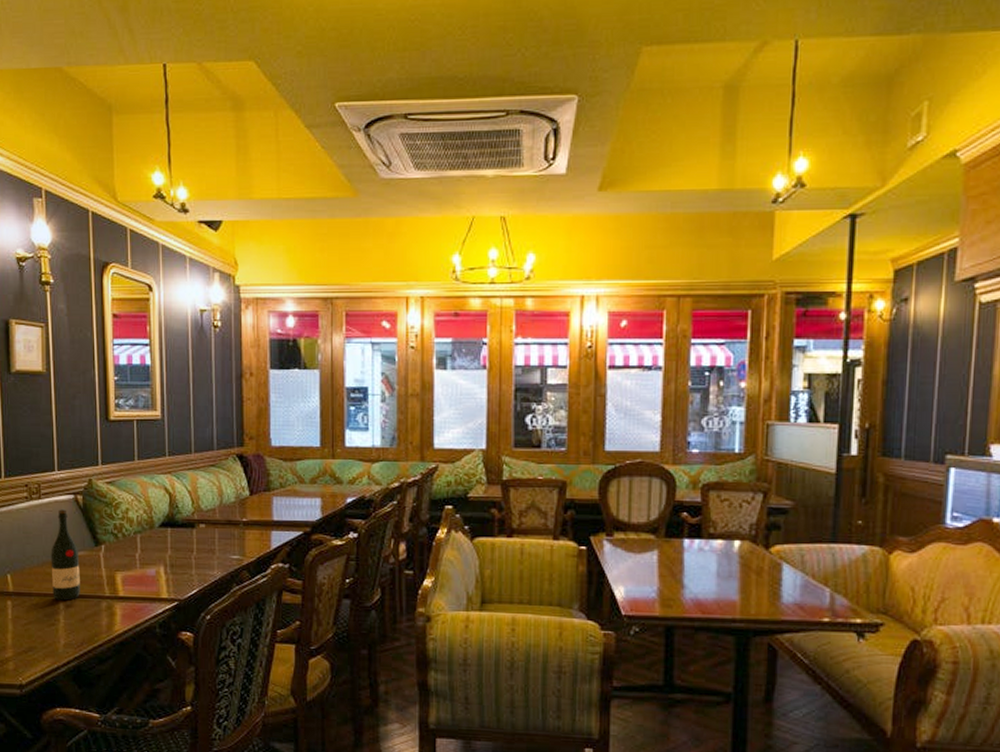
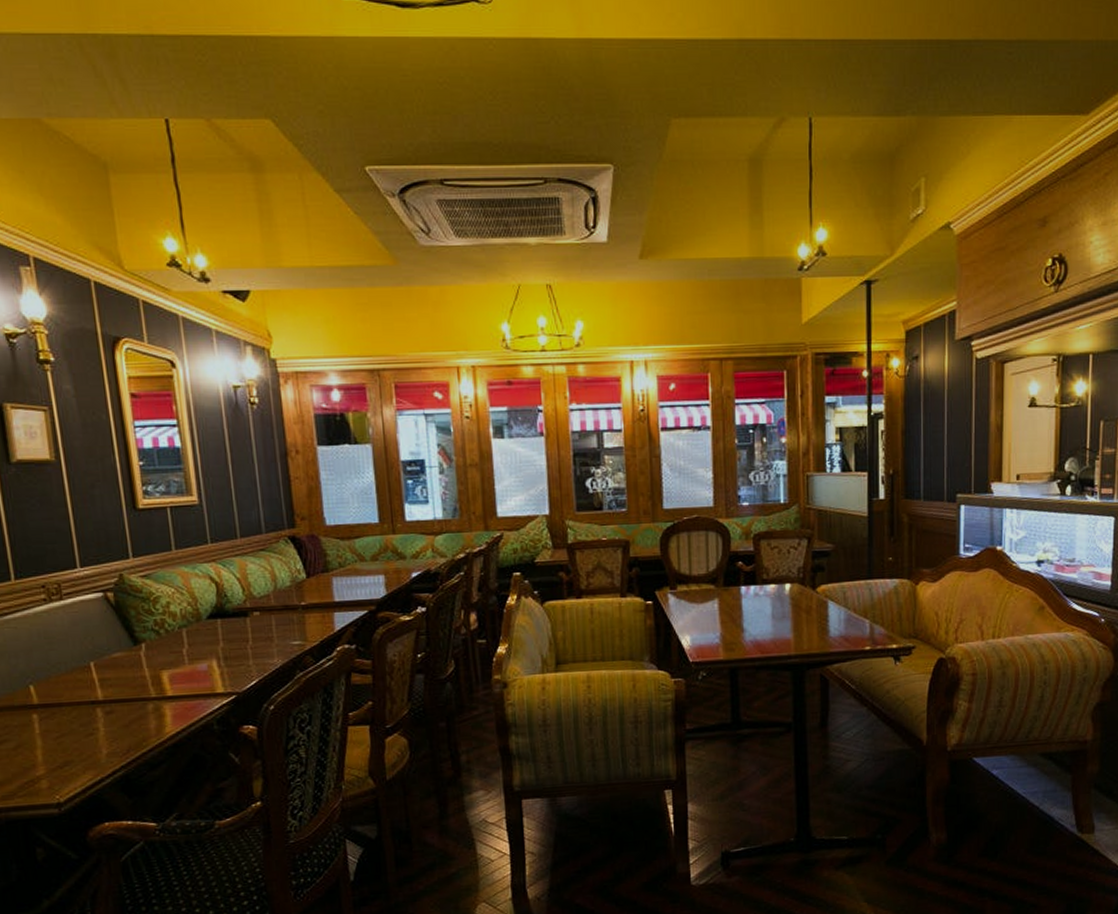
wine bottle: present [50,509,80,601] -> none [80,609,121,708]

